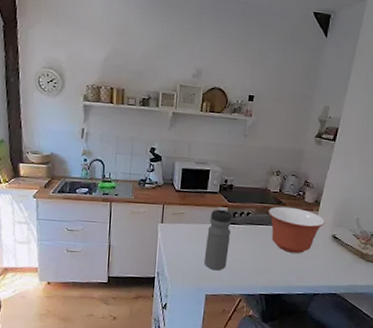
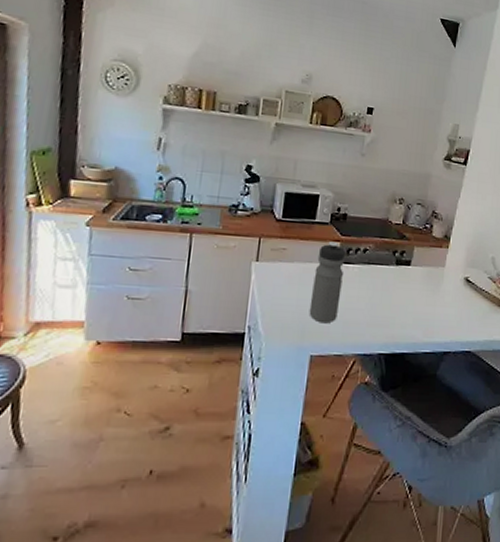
mixing bowl: present [268,206,326,253] -> none [389,241,457,301]

